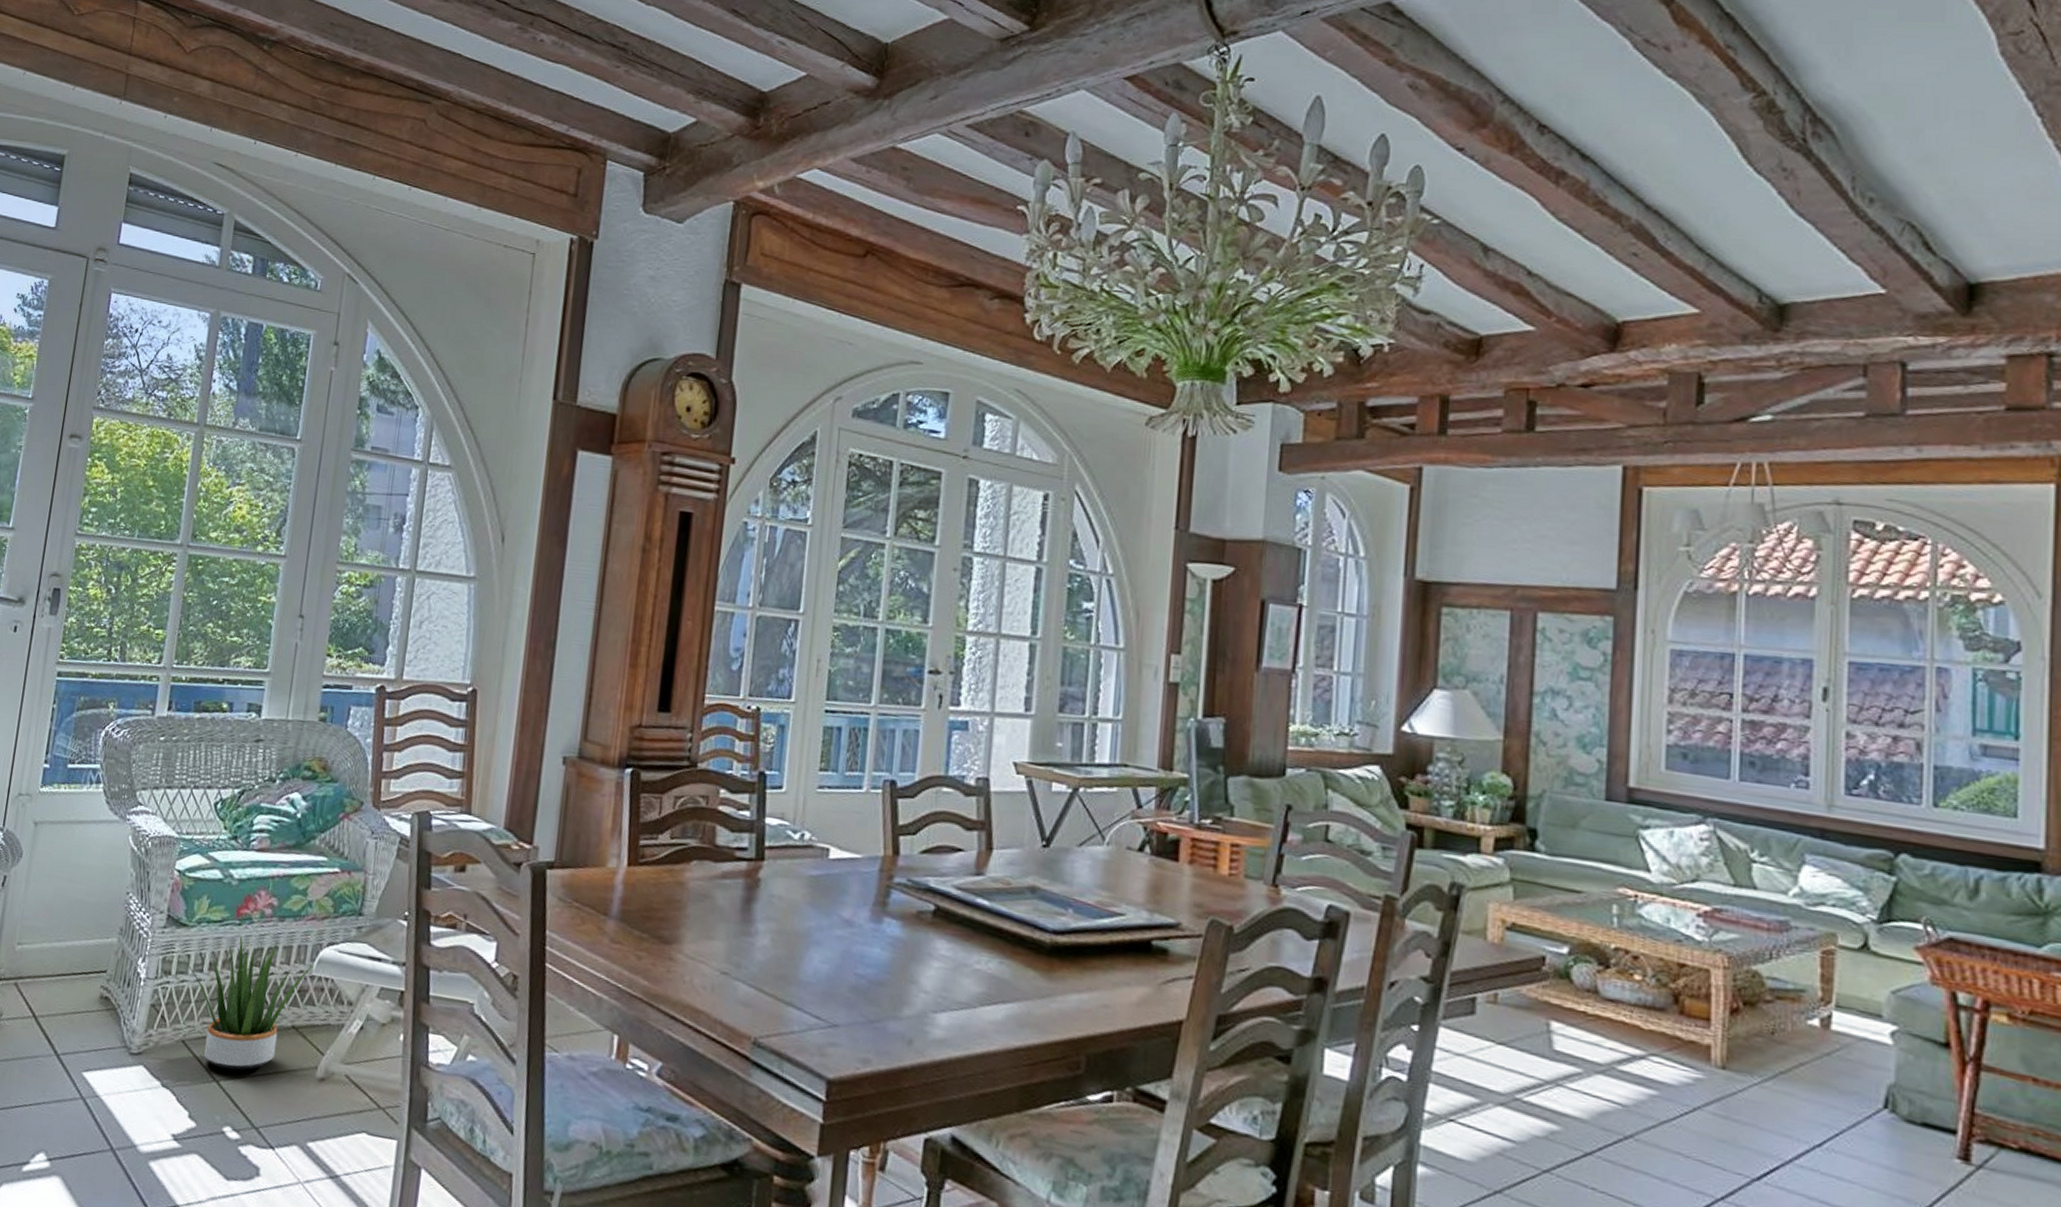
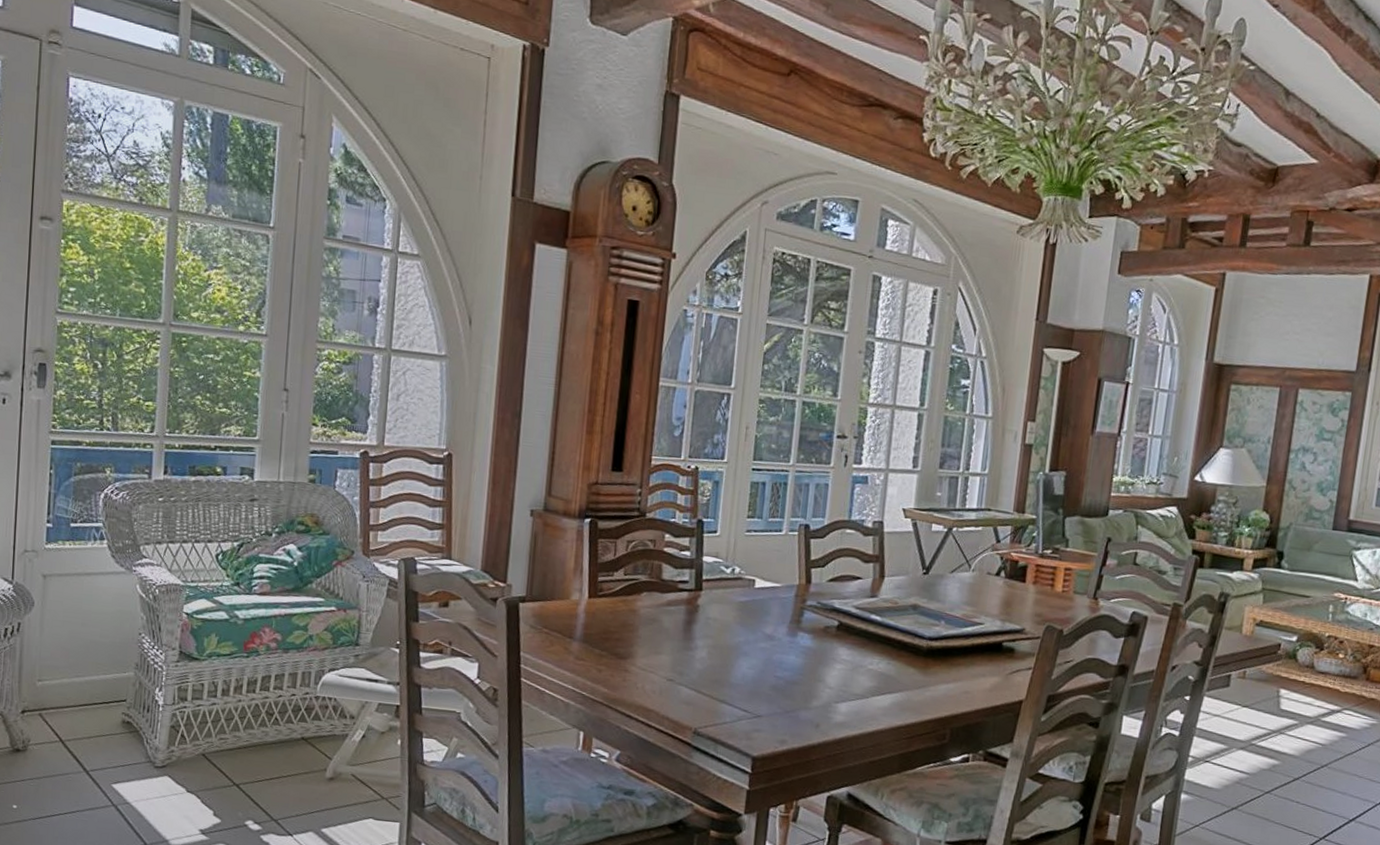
potted plant: present [184,937,315,1071] -> none [198,667,319,776]

